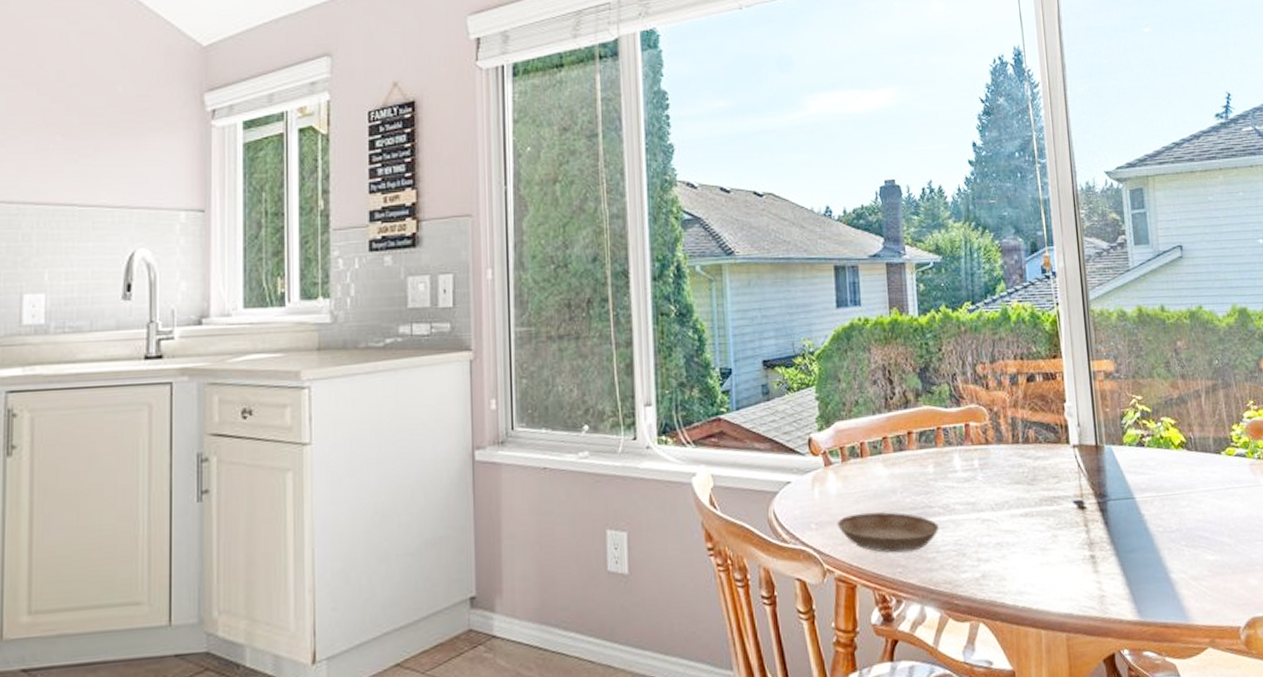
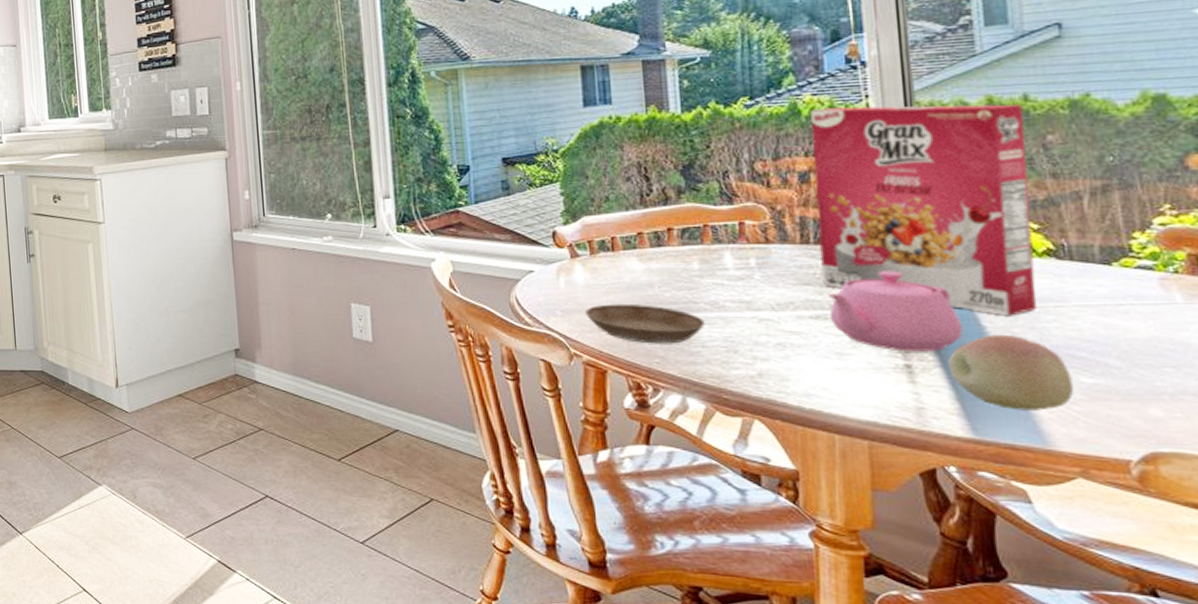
cereal box: none [1017,313,1177,504] -> present [811,104,1038,316]
teapot: none [1033,466,1129,543] -> present [827,271,963,352]
fruit: none [1120,520,1203,591] -> present [948,334,1075,411]

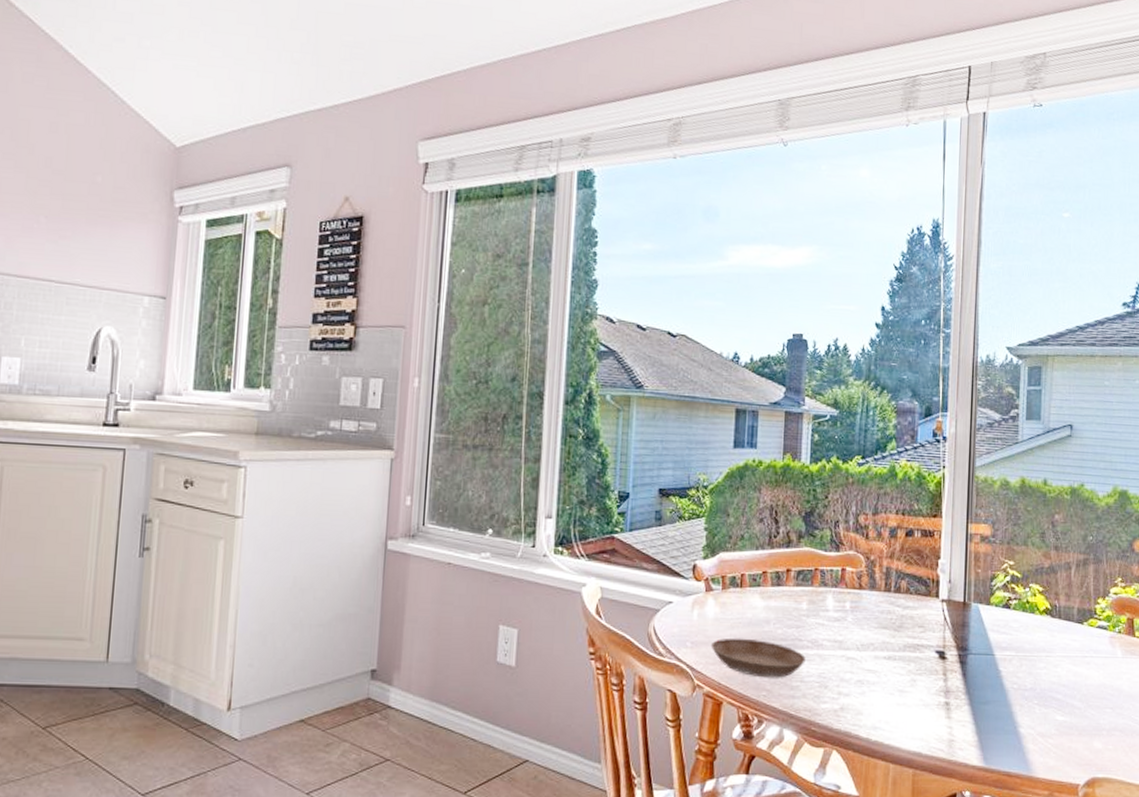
cereal box: present [811,104,1038,316] -> none [896,473,1043,663]
teapot: present [827,271,963,352] -> none [898,620,987,692]
fruit: present [948,334,1075,411] -> none [974,678,1051,743]

